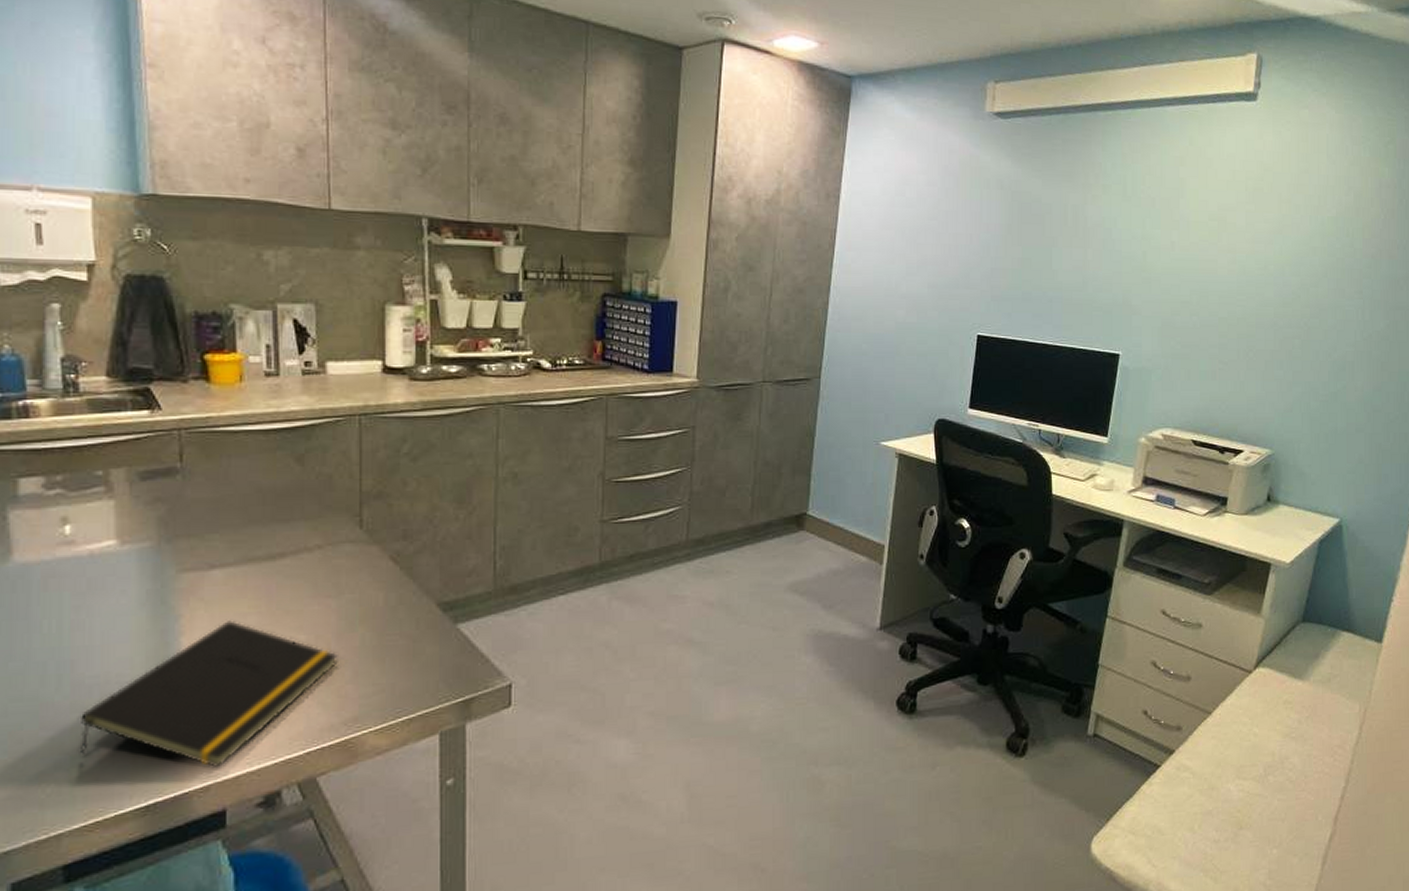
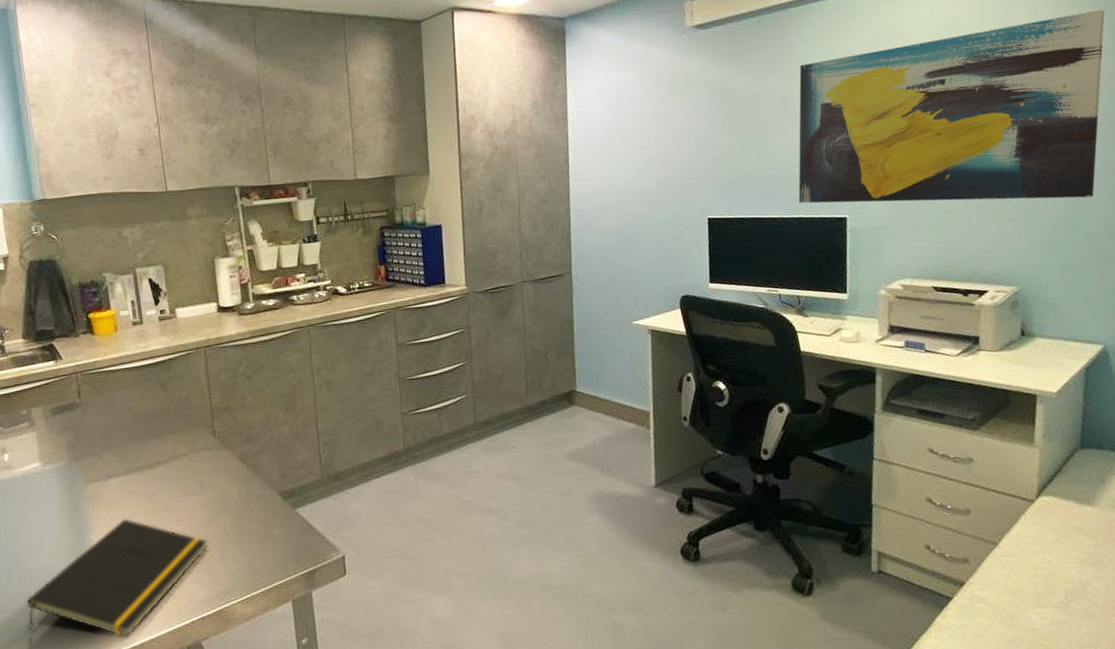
wall art: none [1074,169,1398,366] -> present [798,9,1105,204]

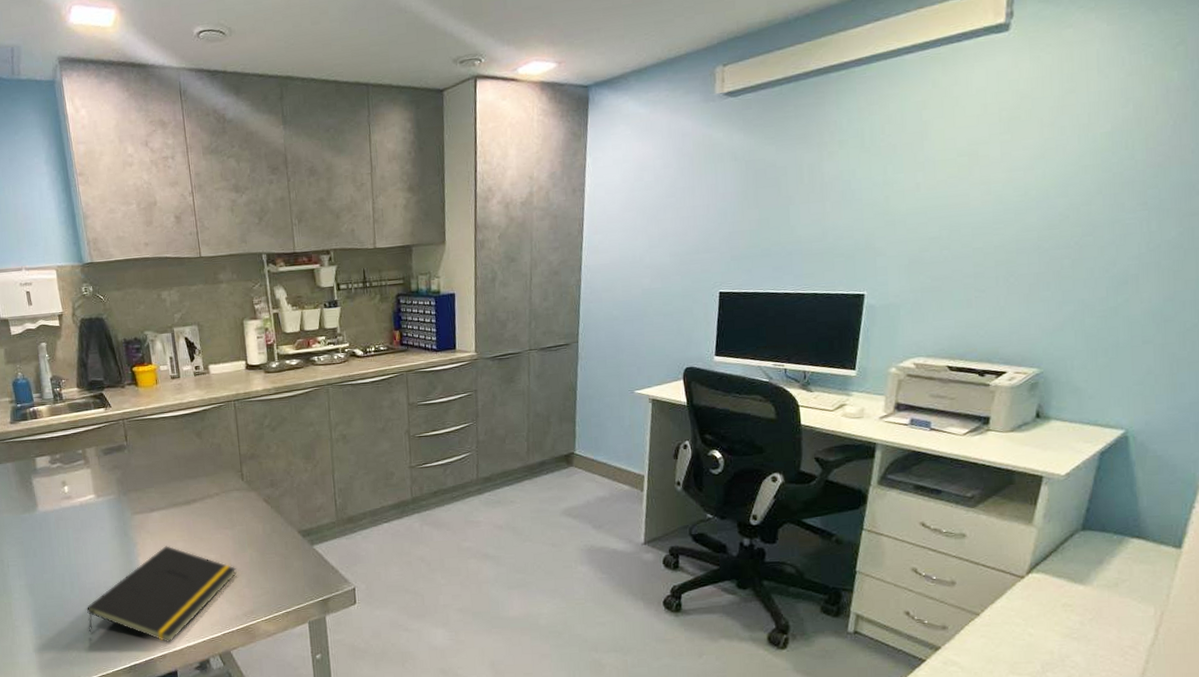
wall art: present [798,9,1105,204] -> none [815,71,1190,280]

